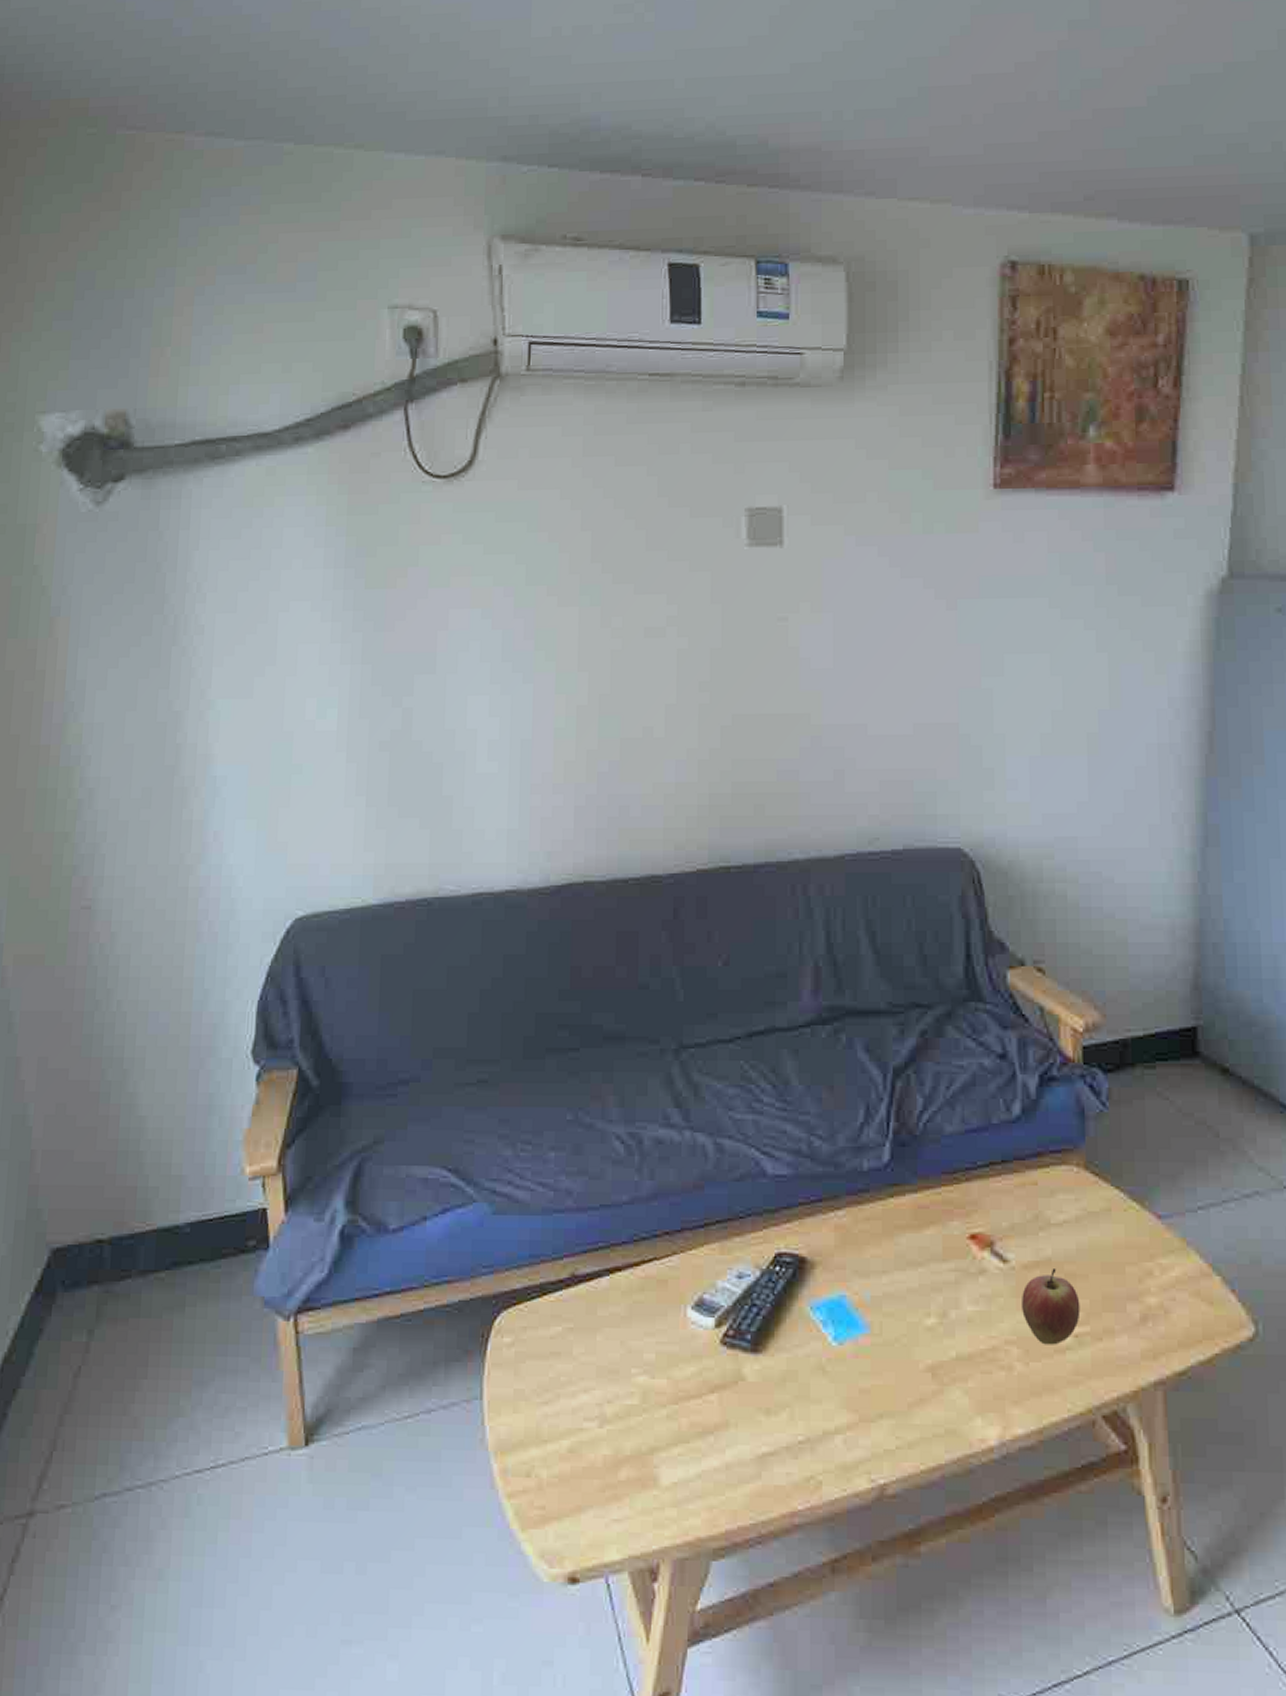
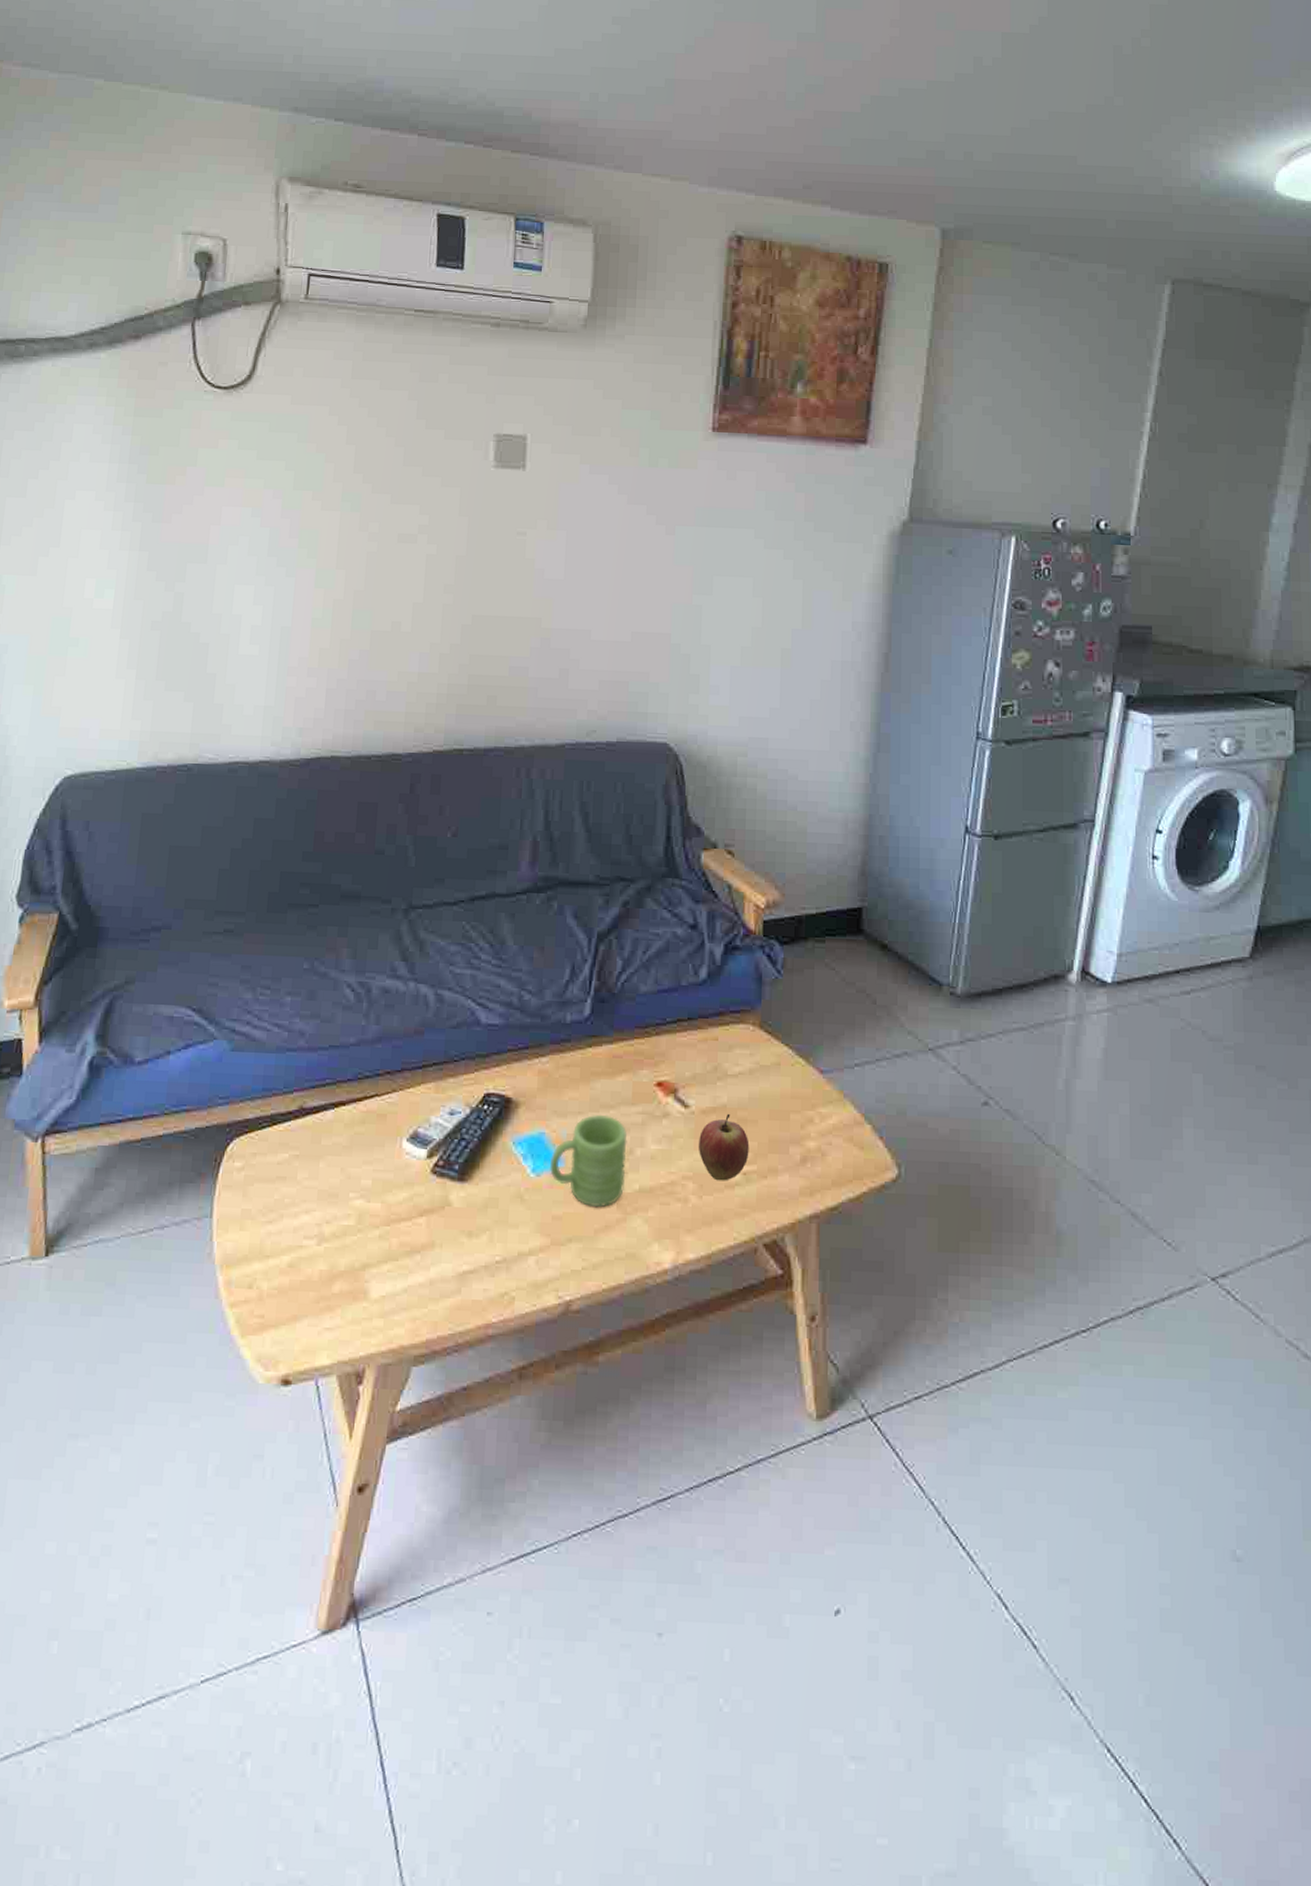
mug: none [854,1273,940,1379] -> present [550,1114,627,1208]

